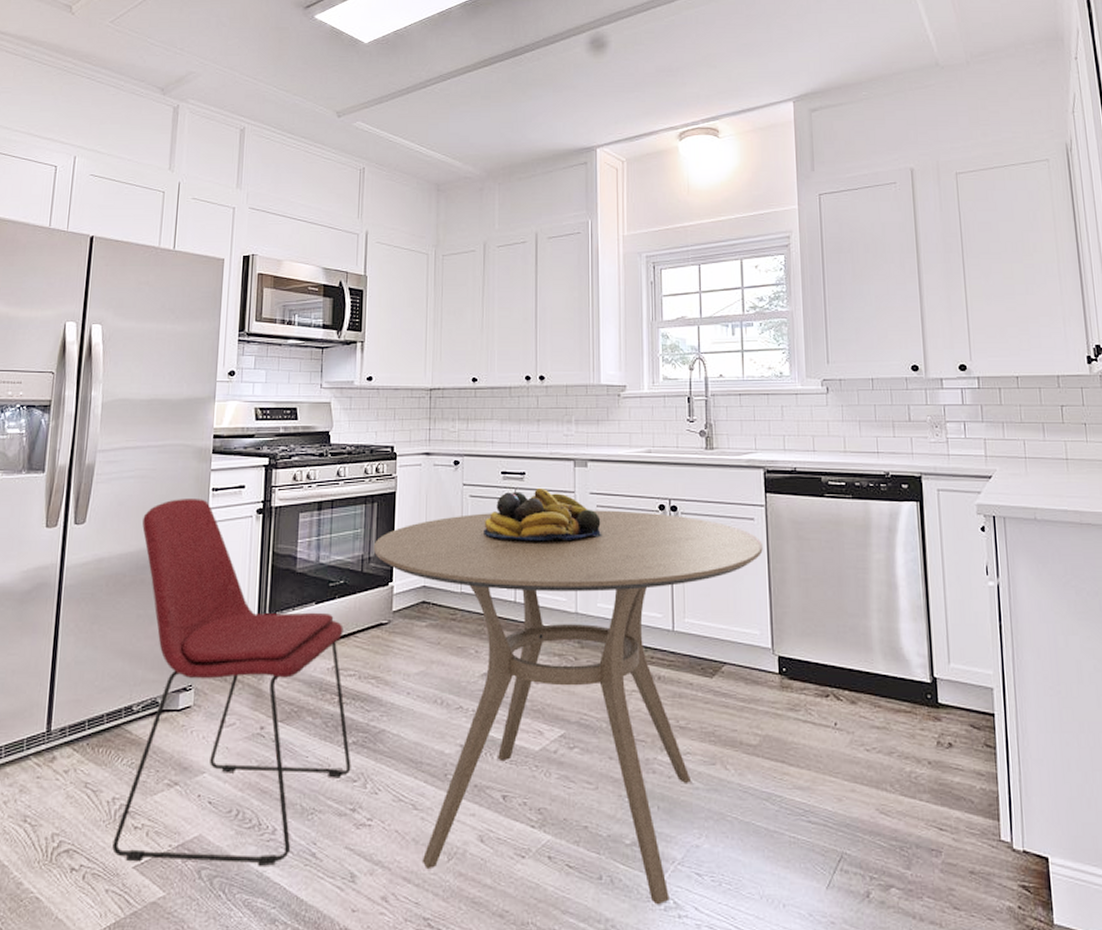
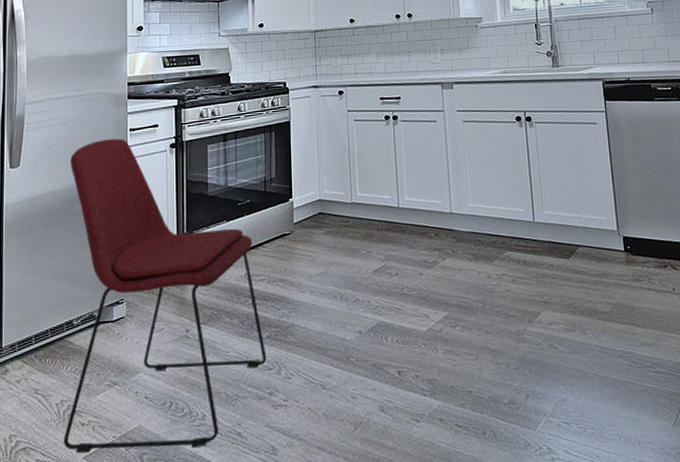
dining table: present [373,510,763,905] -> none [273,123,605,452]
fruit bowl: present [484,487,602,540] -> none [368,109,469,156]

